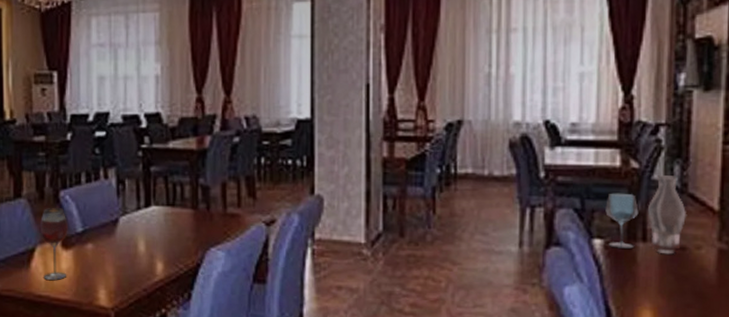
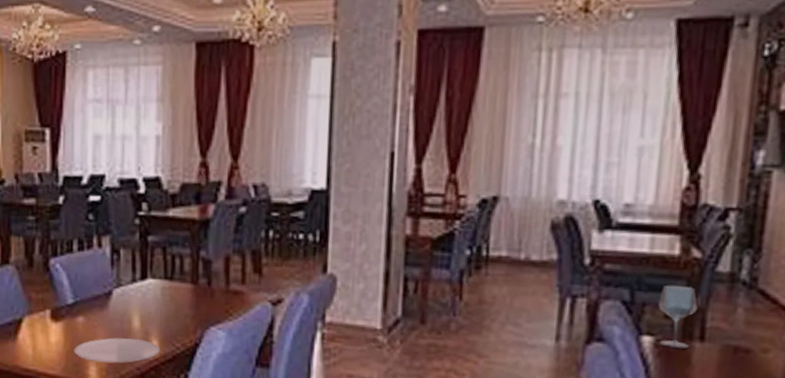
wineglass: present [39,208,68,280] -> none [28,276,58,354]
plate: none [84,262,164,286] -> present [74,337,160,364]
vase: present [647,175,687,255] -> none [707,267,755,357]

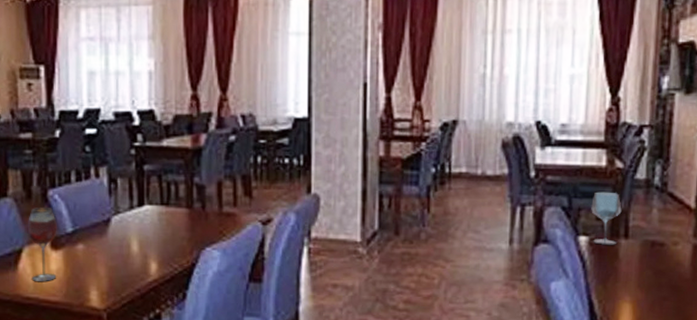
wineglass: none [28,276,58,354] -> present [27,208,57,281]
plate: present [74,337,160,364] -> none [75,262,159,287]

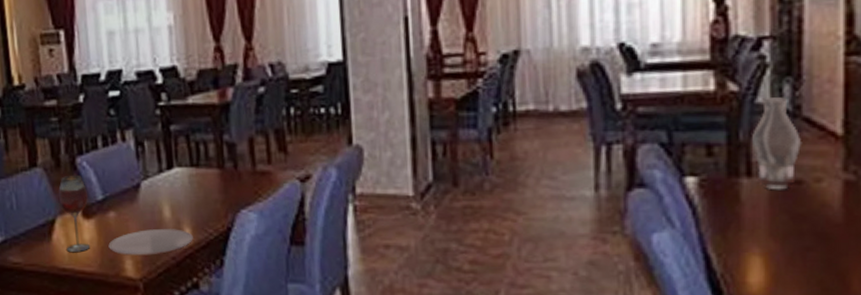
plate: none [75,262,159,287] -> present [108,229,193,256]
wine glass: present [591,191,622,245] -> none [699,121,741,186]
vase: none [629,175,666,250] -> present [751,97,802,190]

